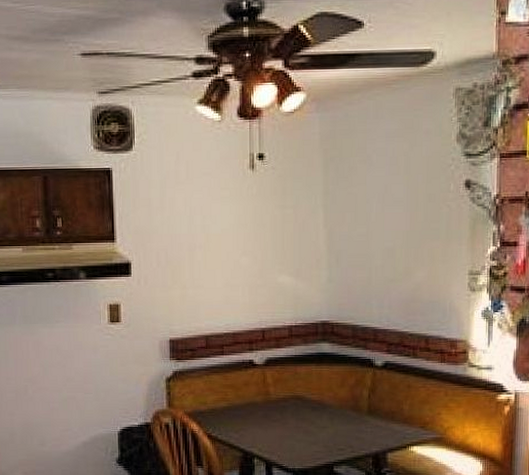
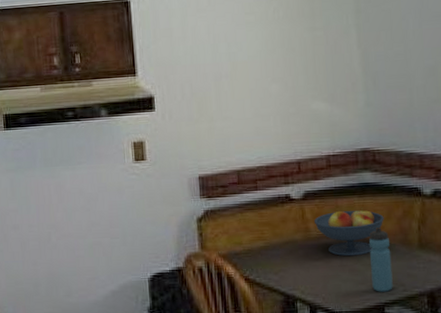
fruit bowl: none [274,376,338,419] -> present [313,208,384,257]
water bottle: none [324,393,342,452] -> present [369,226,393,292]

